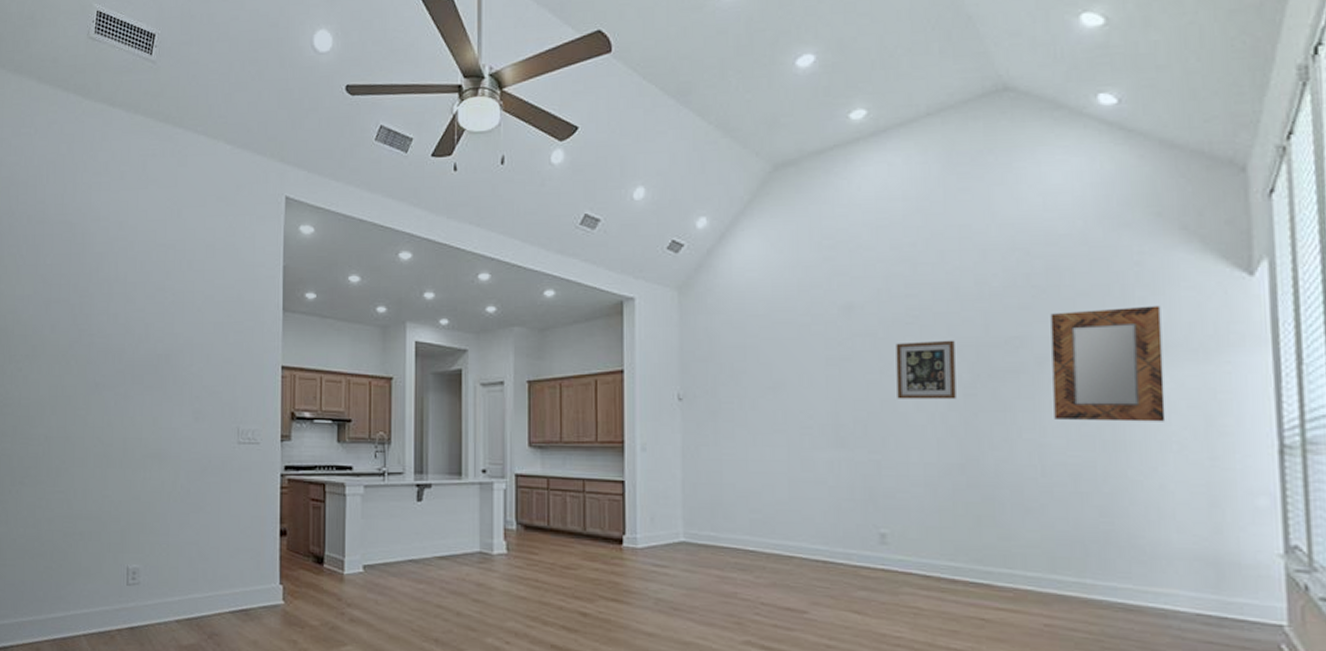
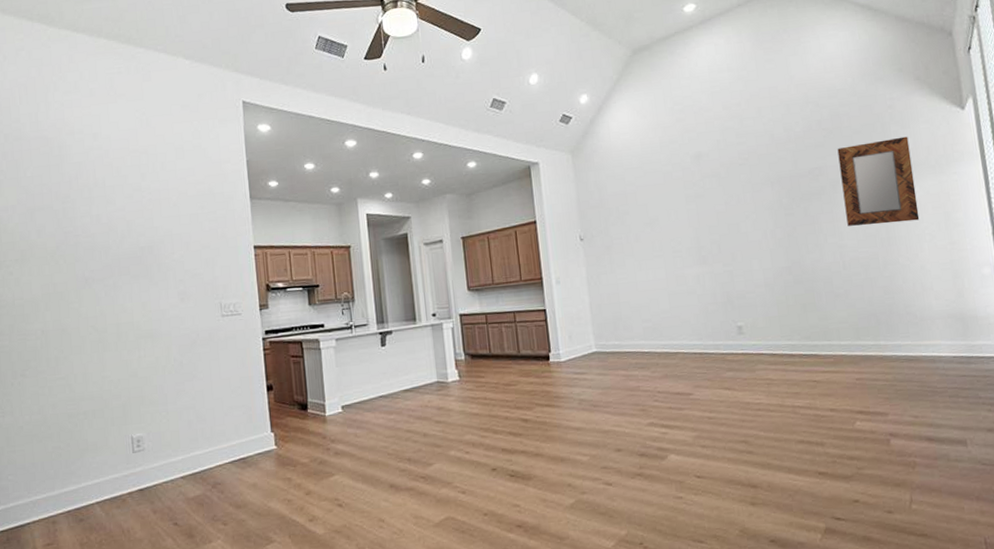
wall art: present [896,340,956,400] -> none [734,174,780,223]

